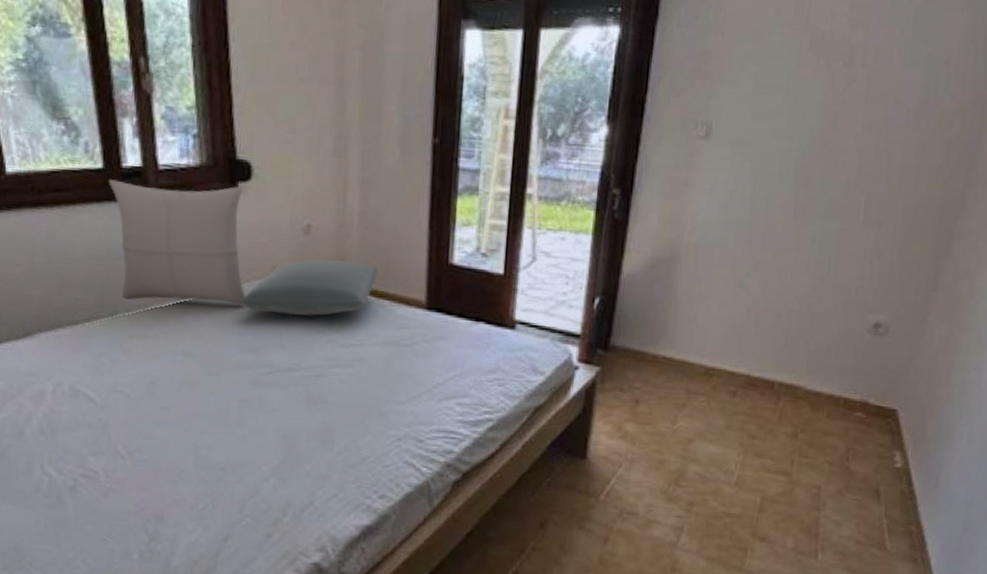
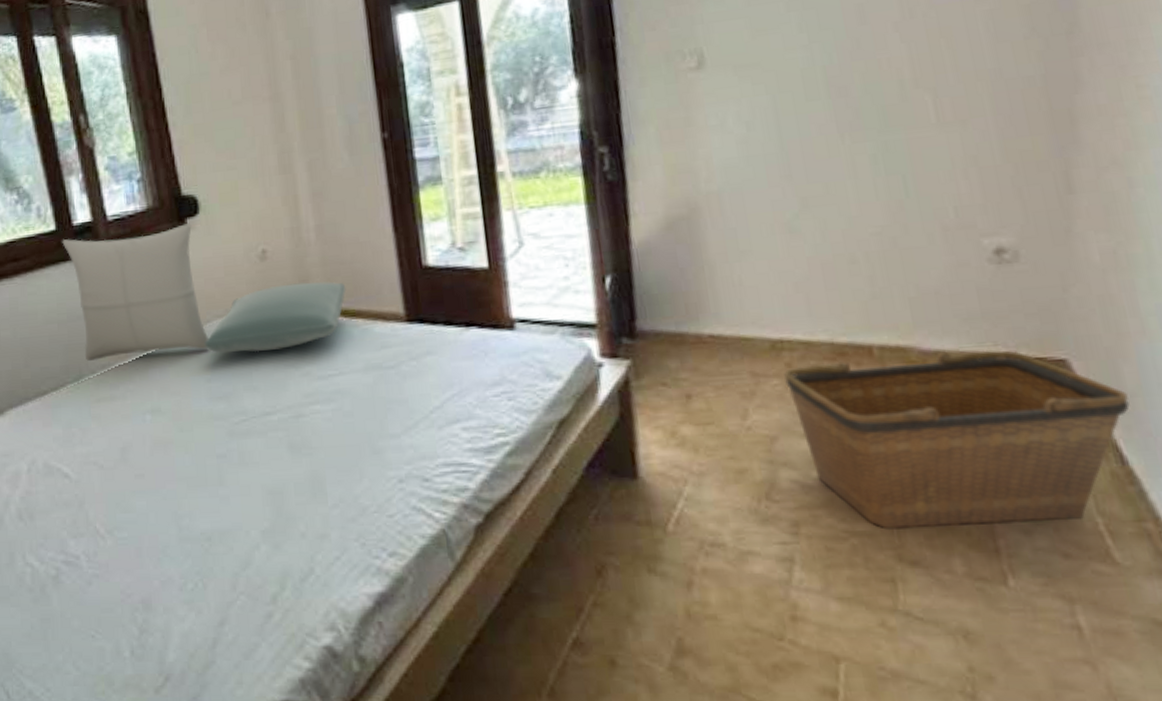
bicycle basket: none [709,389,926,520] -> present [784,349,1130,530]

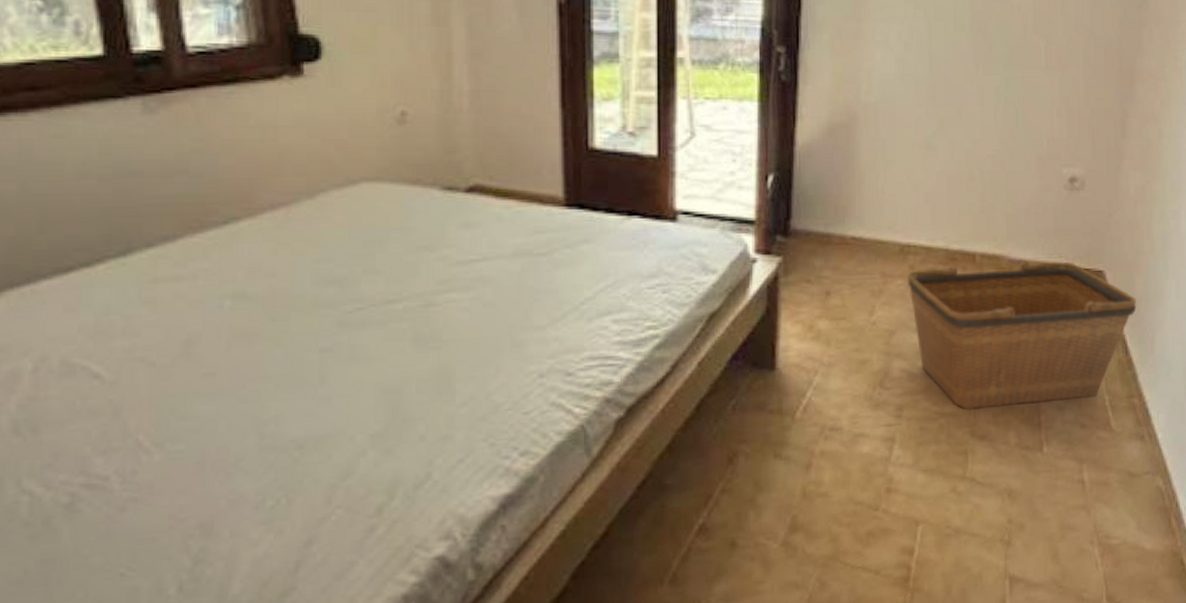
pillow: present [62,223,208,361] -> none [113,68,320,230]
pillow: present [204,281,346,353] -> none [315,154,500,231]

